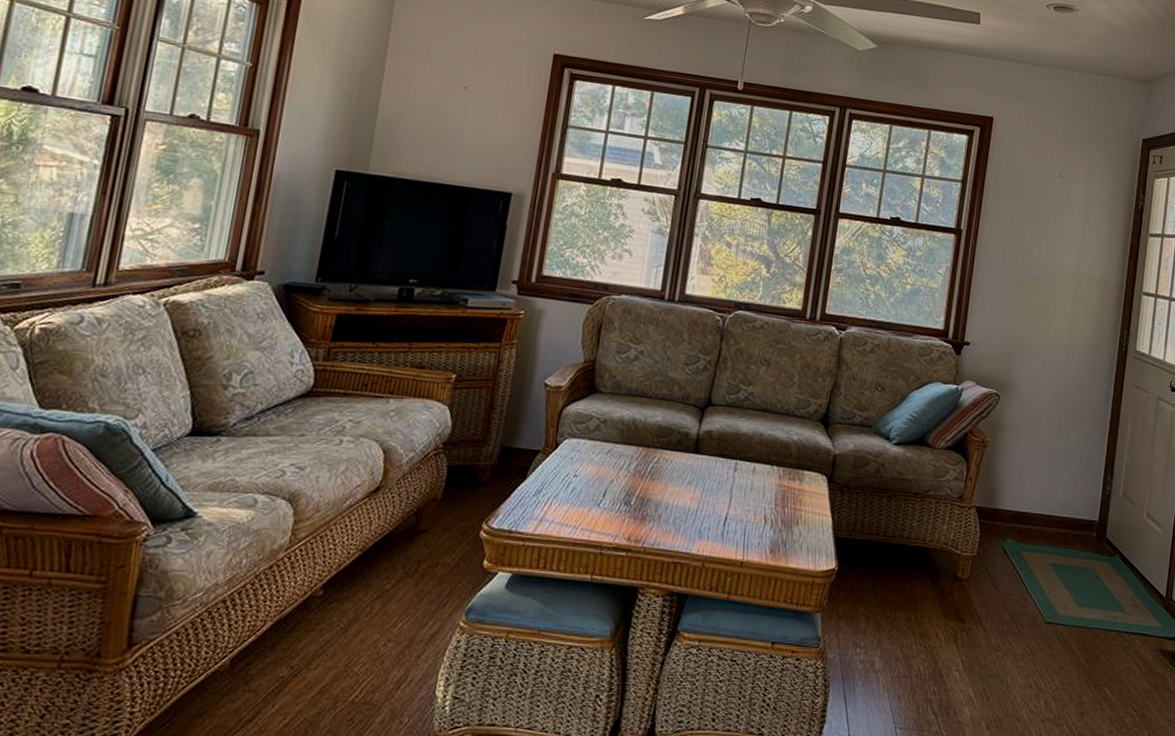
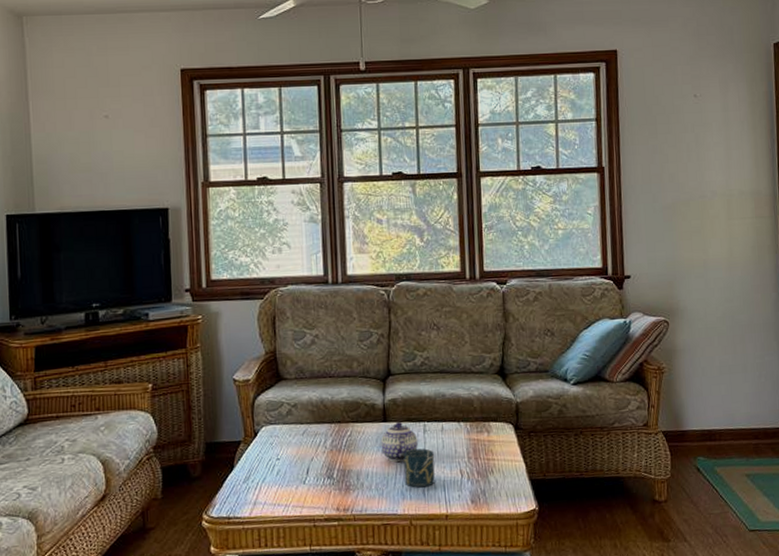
teapot: none [686,455,727,498] -> present [380,421,418,462]
cup: none [704,487,740,529] -> present [403,448,435,488]

